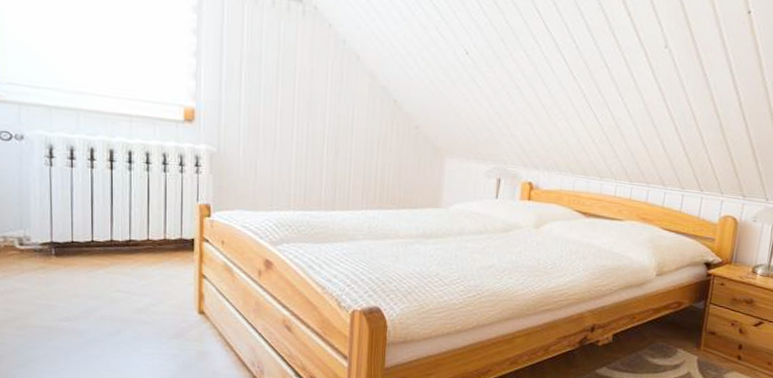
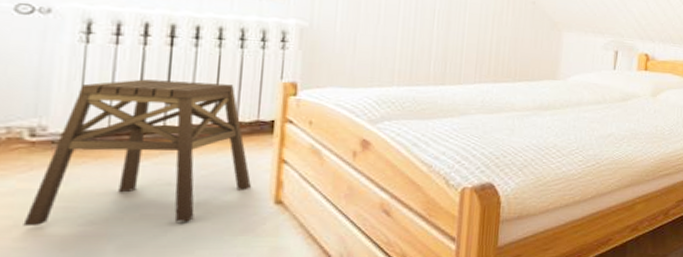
stool: none [22,198,179,324] -> present [23,79,251,227]

